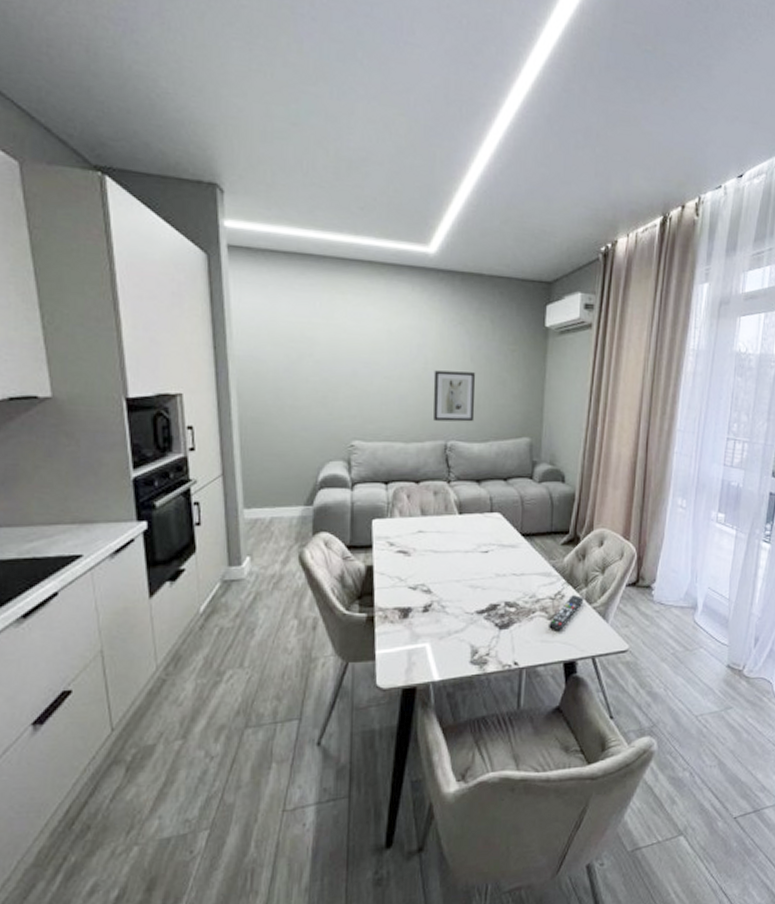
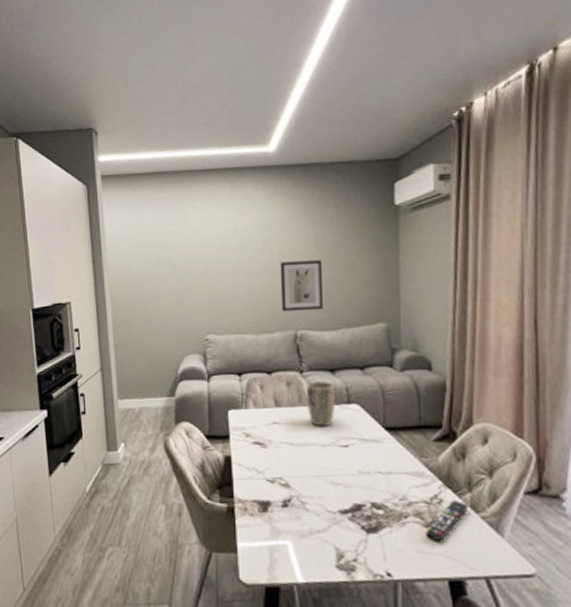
plant pot: none [453,491,479,535] -> present [307,381,335,427]

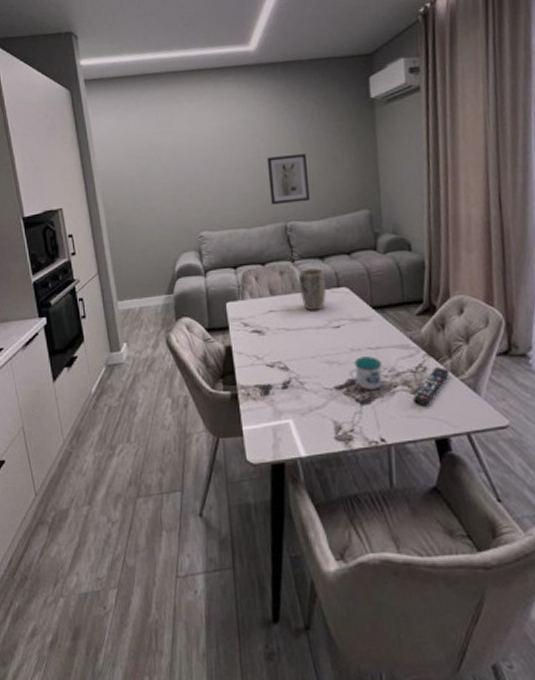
mug: none [356,481,393,518] -> present [349,356,382,390]

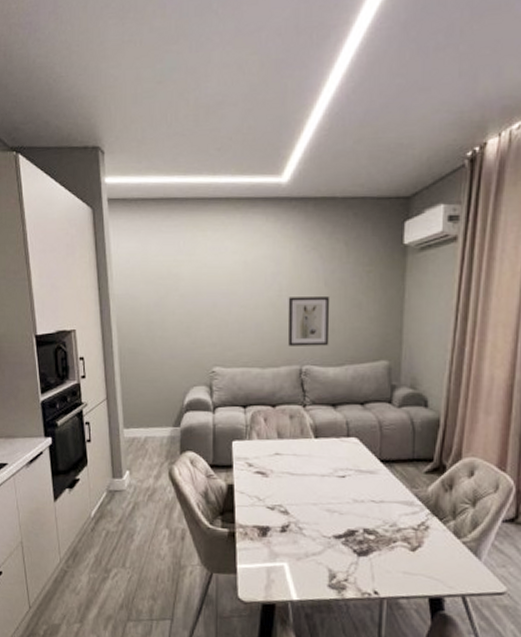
plant pot: present [299,268,326,311] -> none [309,415,335,459]
mug: present [349,356,382,390] -> none [349,509,384,543]
remote control: present [413,366,449,406] -> none [412,526,451,565]

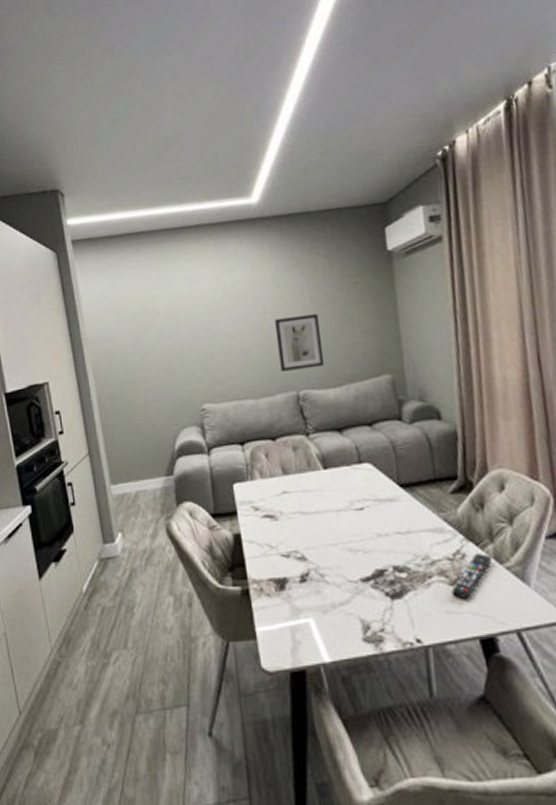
remote control: none [412,526,451,565] -> present [451,552,492,600]

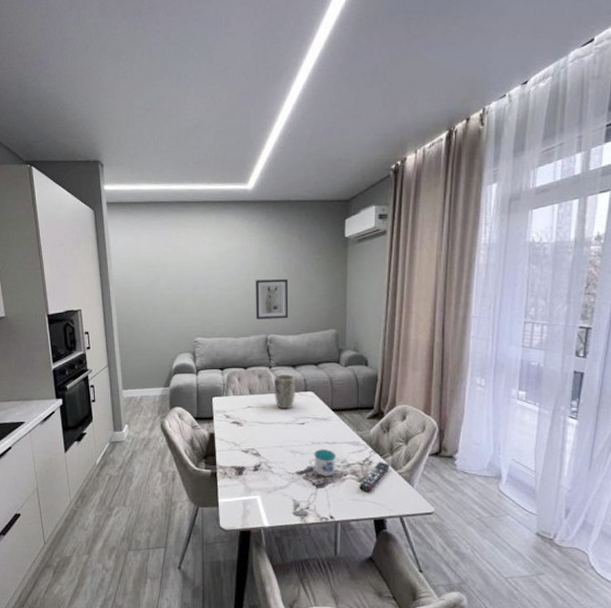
plant pot: none [315,442,347,492] -> present [274,374,295,410]
mug: none [376,542,415,582] -> present [309,449,336,476]

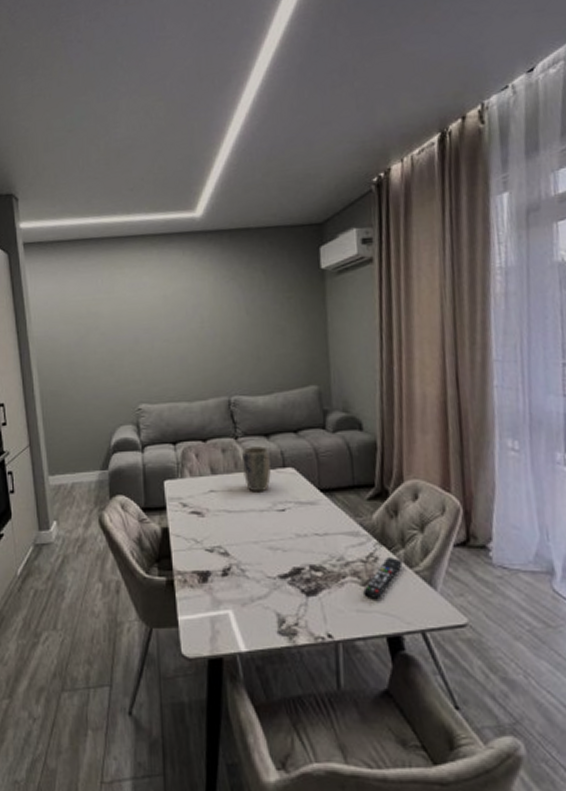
wall art: present [255,279,289,319] -> none [210,325,256,377]
mug: present [309,449,336,476] -> none [294,543,330,580]

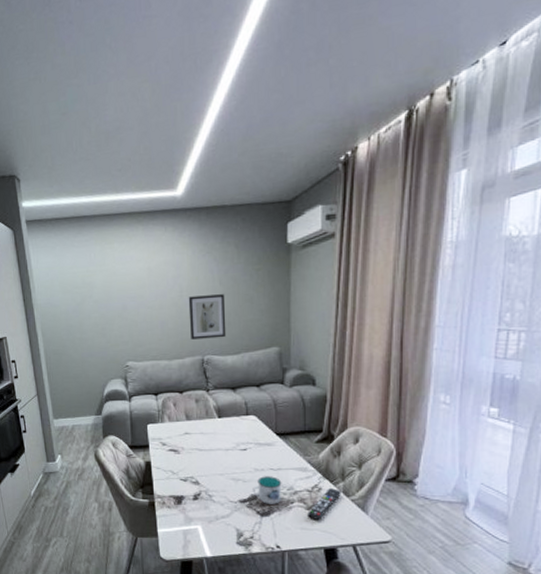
wall art: none [210,325,256,377] -> present [188,294,227,339]
plant pot: present [242,446,271,493] -> none [213,398,236,435]
mug: none [294,543,330,580] -> present [252,476,282,504]

